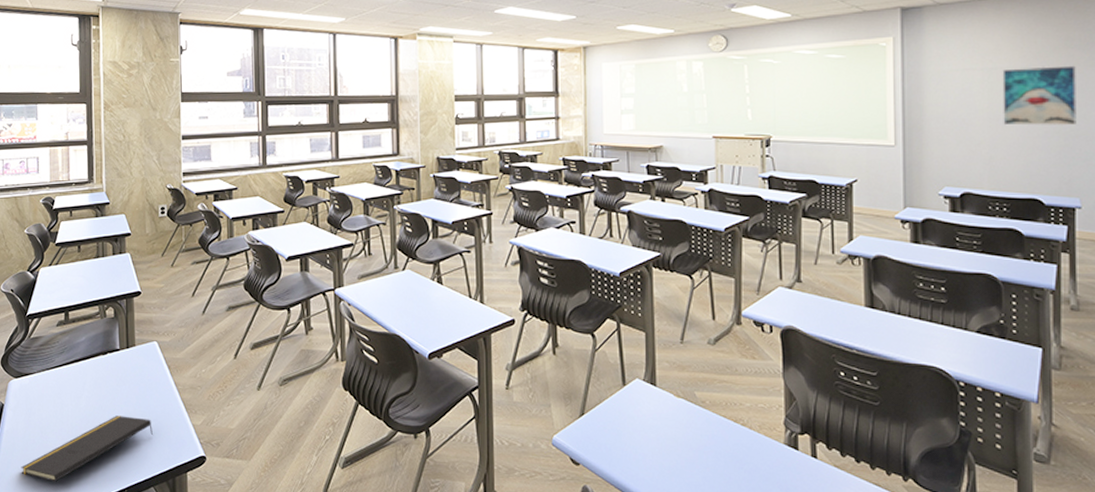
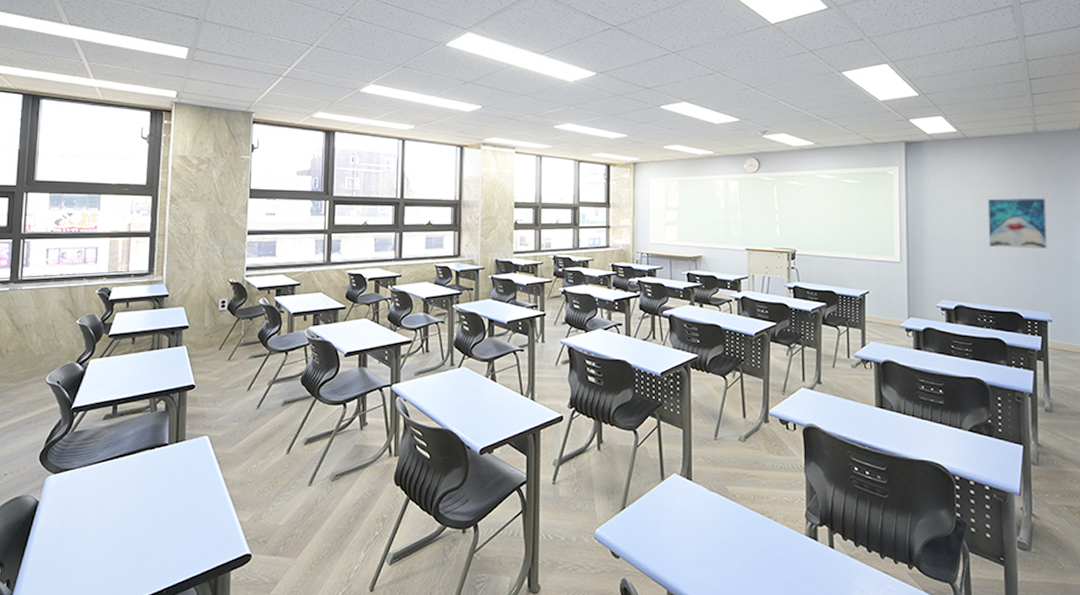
notepad: present [21,416,153,482] -> none [52,513,197,584]

